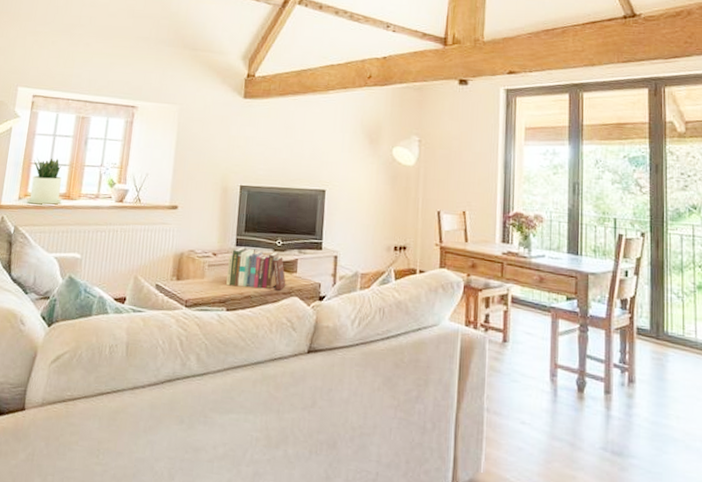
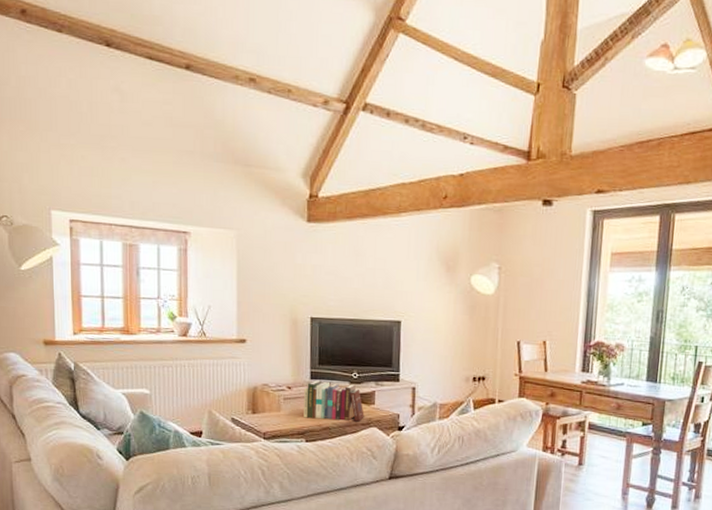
planter: present [26,158,62,205] -> none [82,290,121,341]

